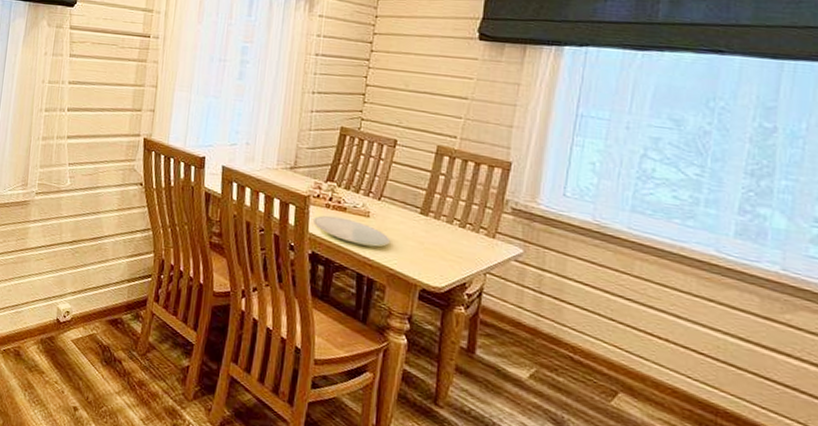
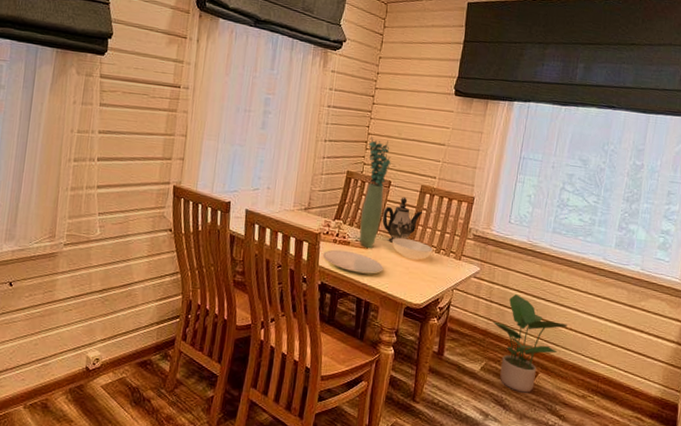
vase: none [358,88,396,218] -> present [359,136,391,249]
teapot: none [386,158,441,212] -> present [382,197,423,243]
bowl: none [400,206,456,235] -> present [391,237,433,260]
potted plant: none [544,287,662,417] -> present [492,294,568,393]

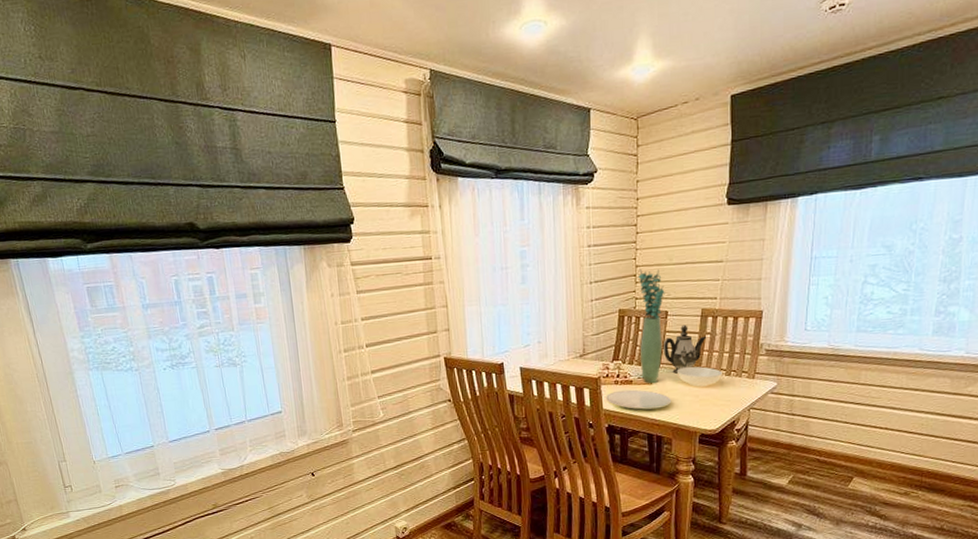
potted plant: present [492,294,568,393] -> none [796,403,883,499]

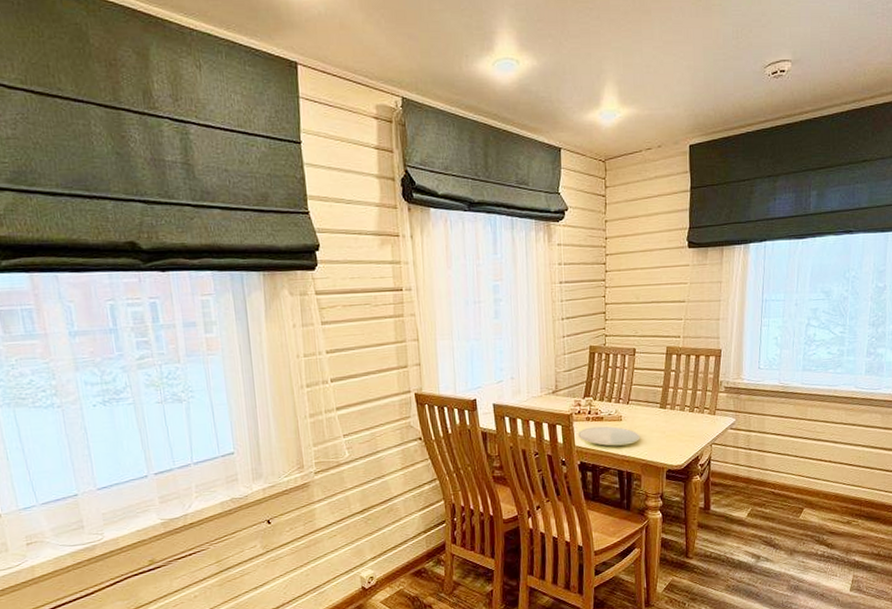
vase: present [638,268,665,384] -> none [607,306,633,421]
teapot: present [663,324,707,374] -> none [631,362,672,410]
bowl: present [676,366,722,387] -> none [644,403,686,423]

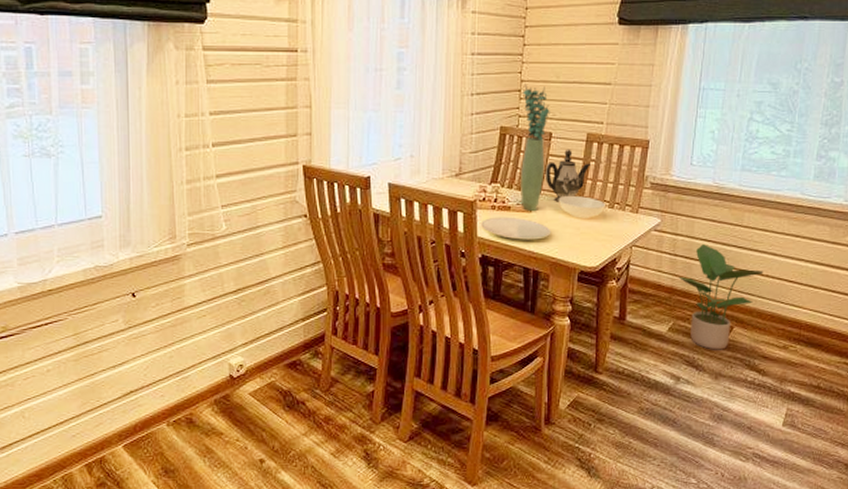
vase: none [607,306,633,421] -> present [520,83,550,212]
teapot: none [631,362,672,410] -> present [544,149,592,202]
bowl: none [644,403,686,423] -> present [558,195,605,219]
potted plant: none [753,438,827,530] -> present [678,244,764,350]

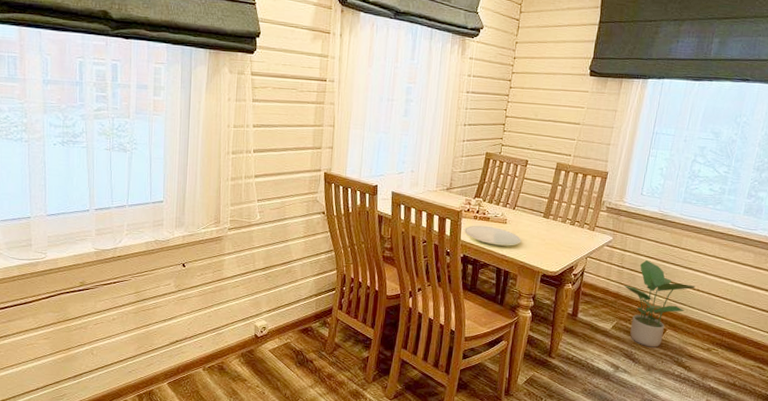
vase: present [520,83,550,212] -> none [498,119,528,224]
teapot: present [544,149,592,202] -> none [519,174,559,217]
bowl: present [558,195,605,219] -> none [529,212,568,232]

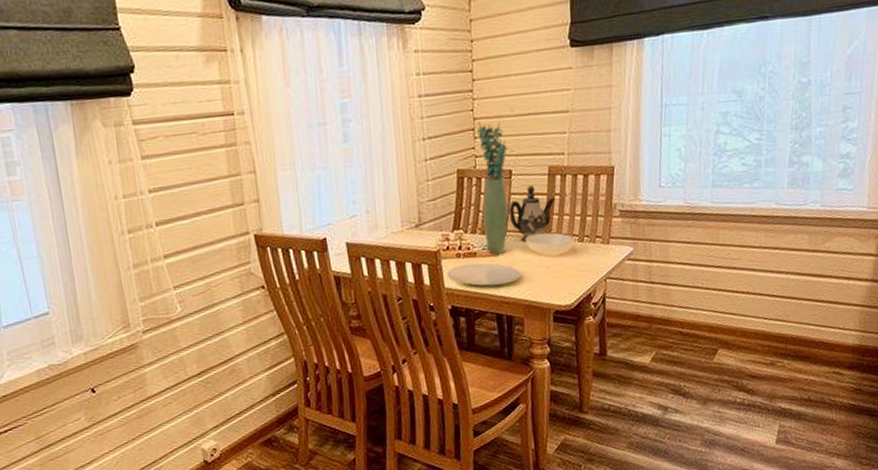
vase: none [498,119,528,224] -> present [477,121,509,256]
teapot: none [519,174,559,217] -> present [508,185,556,242]
bowl: none [529,212,568,232] -> present [524,232,575,257]
potted plant: present [623,260,696,348] -> none [657,268,744,376]

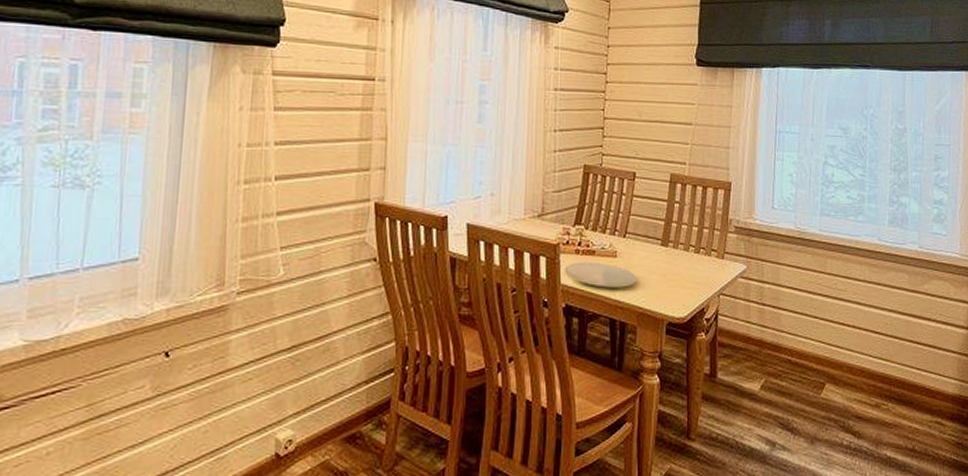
vase: present [477,121,509,256] -> none [605,121,633,257]
teapot: present [508,185,556,242] -> none [629,190,676,246]
bowl: present [524,232,575,257] -> none [643,239,691,264]

